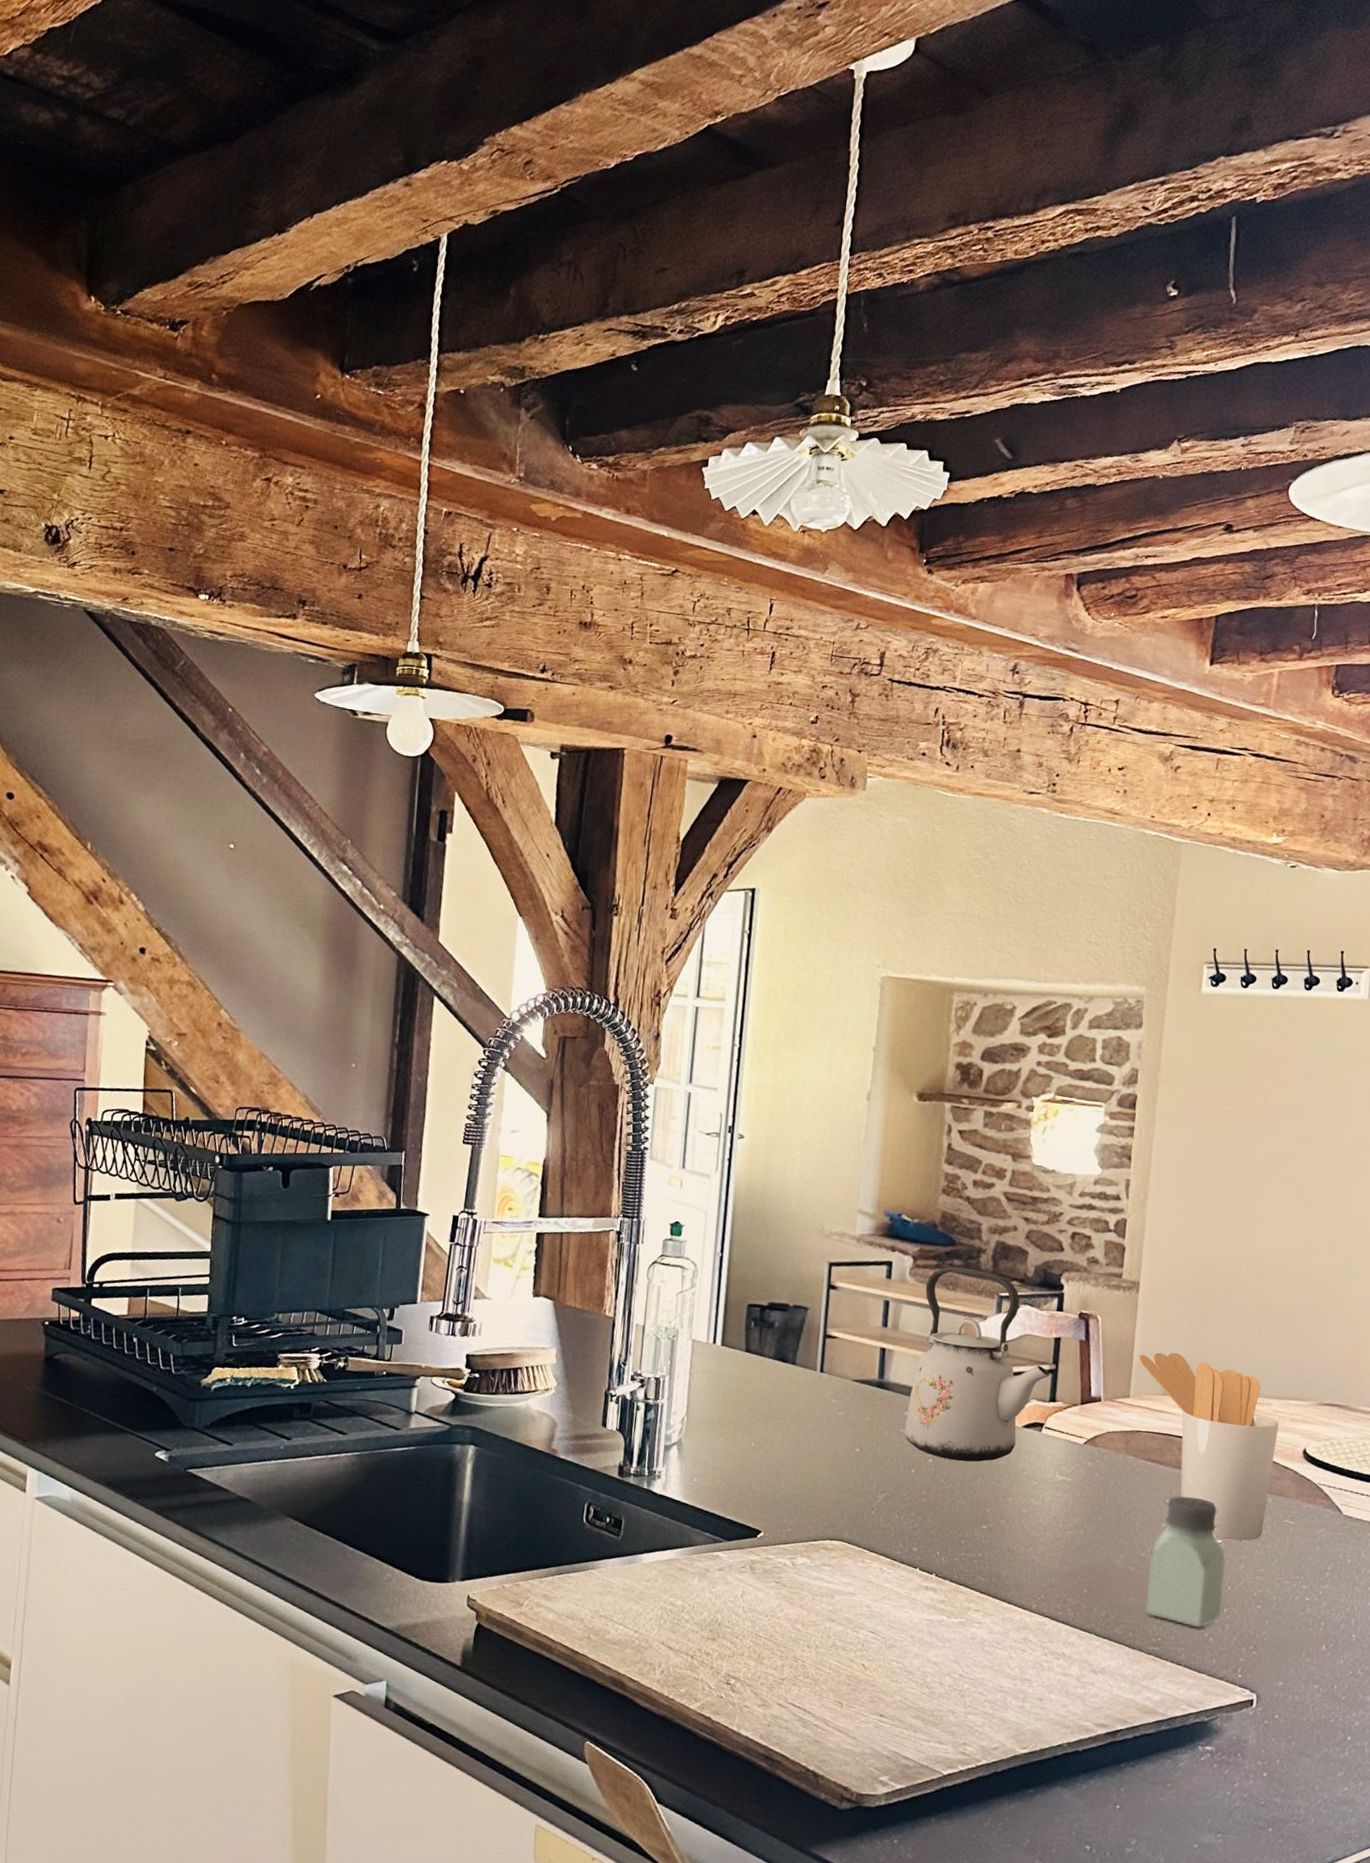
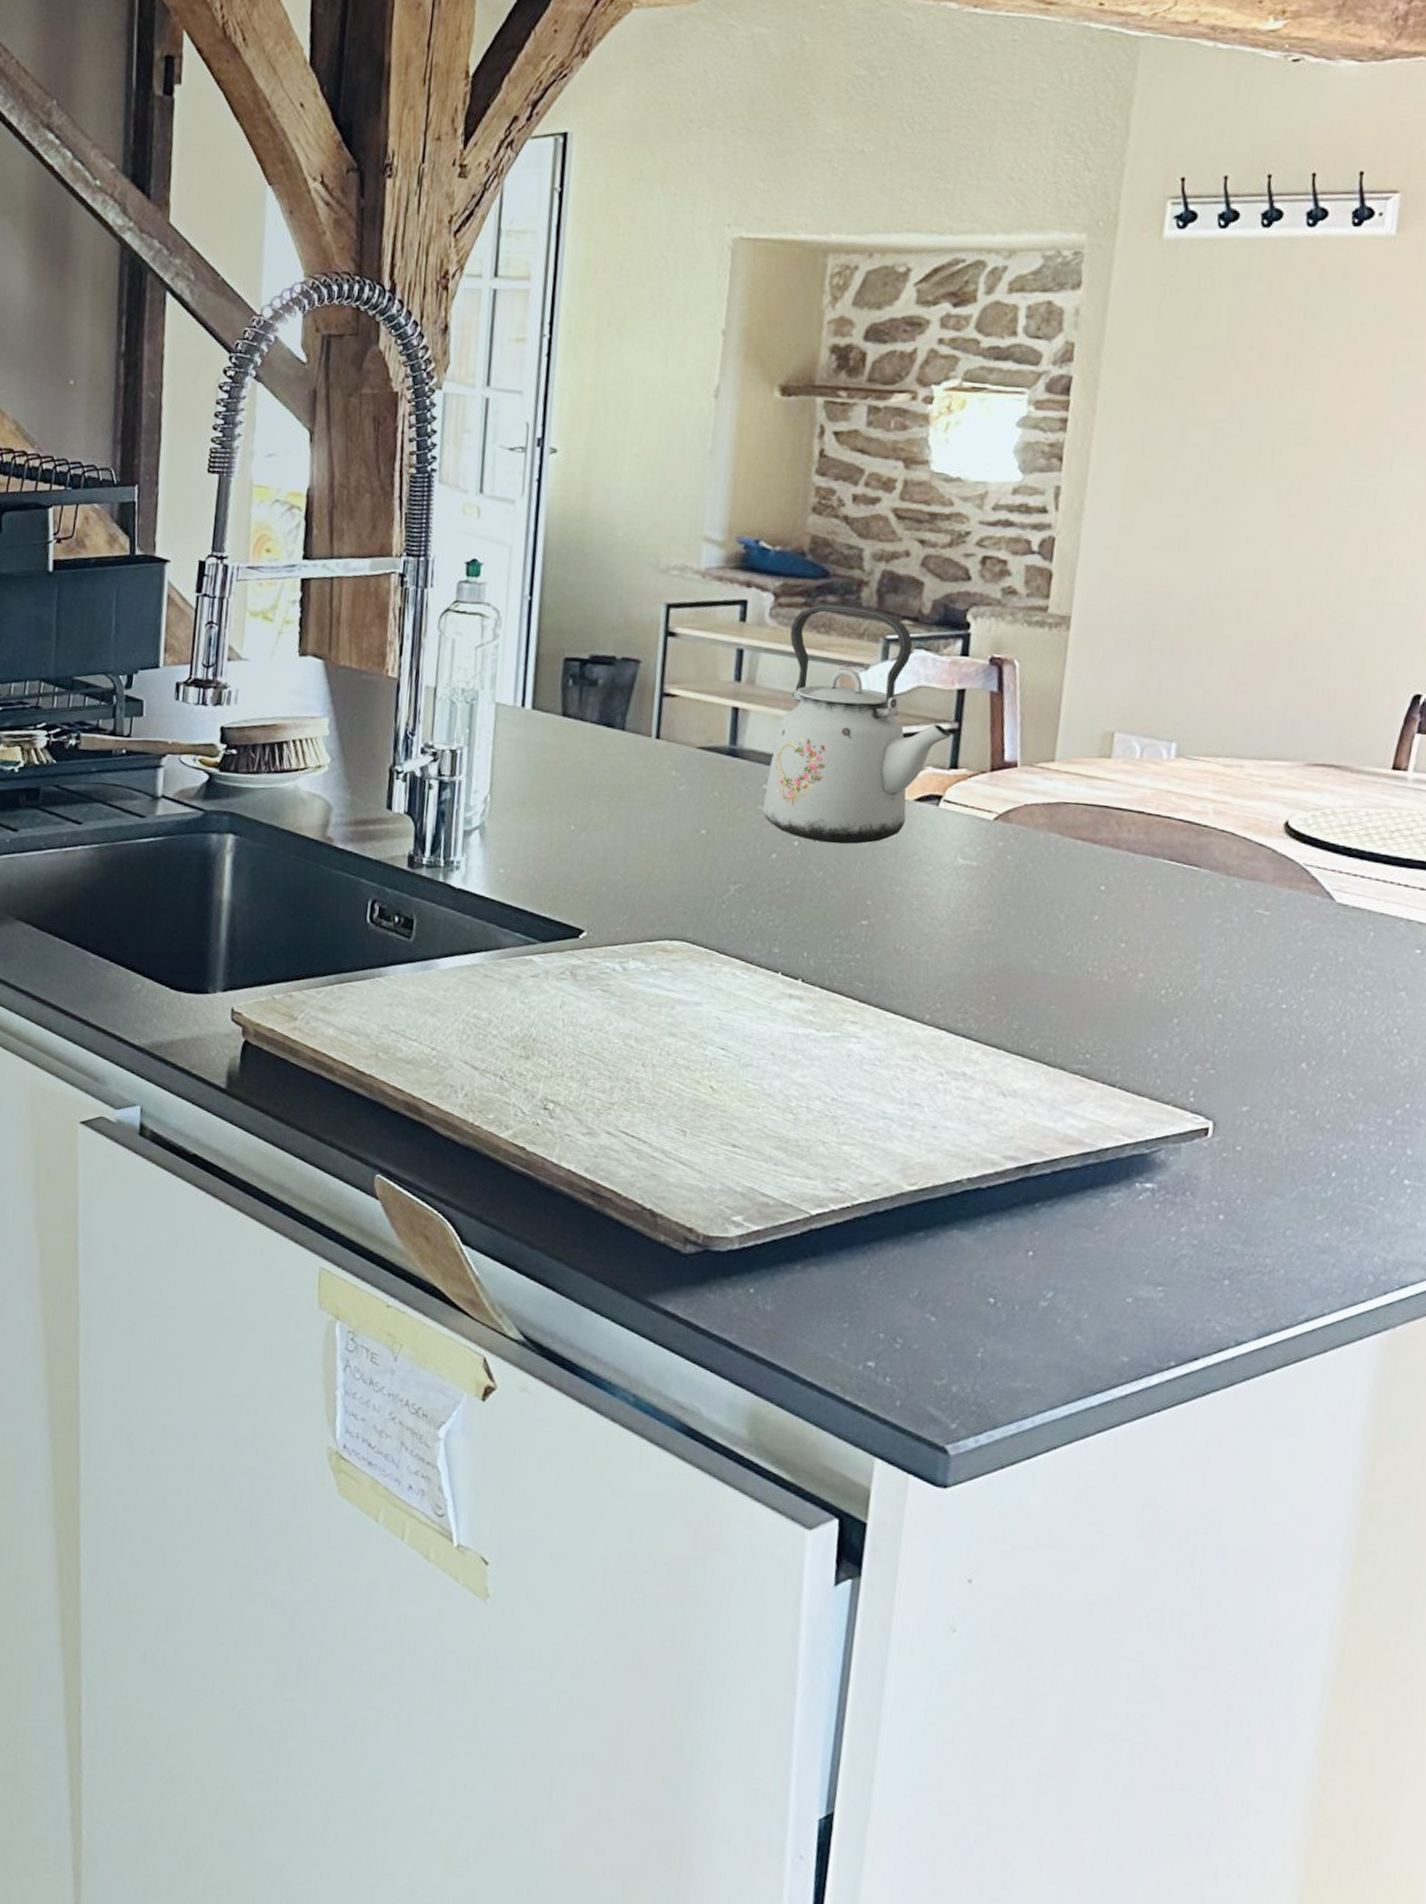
utensil holder: present [1139,1352,1279,1541] -> none [1068,703,1253,936]
saltshaker: present [1145,1496,1226,1628] -> none [1070,881,1178,1042]

